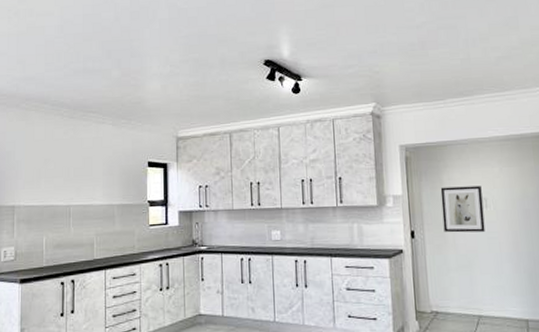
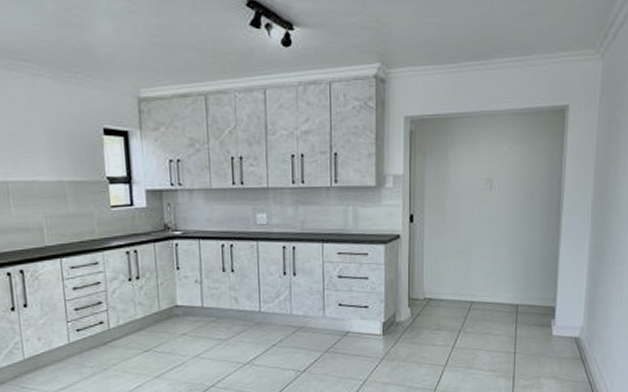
wall art: present [440,186,485,233] -> none [444,165,488,217]

